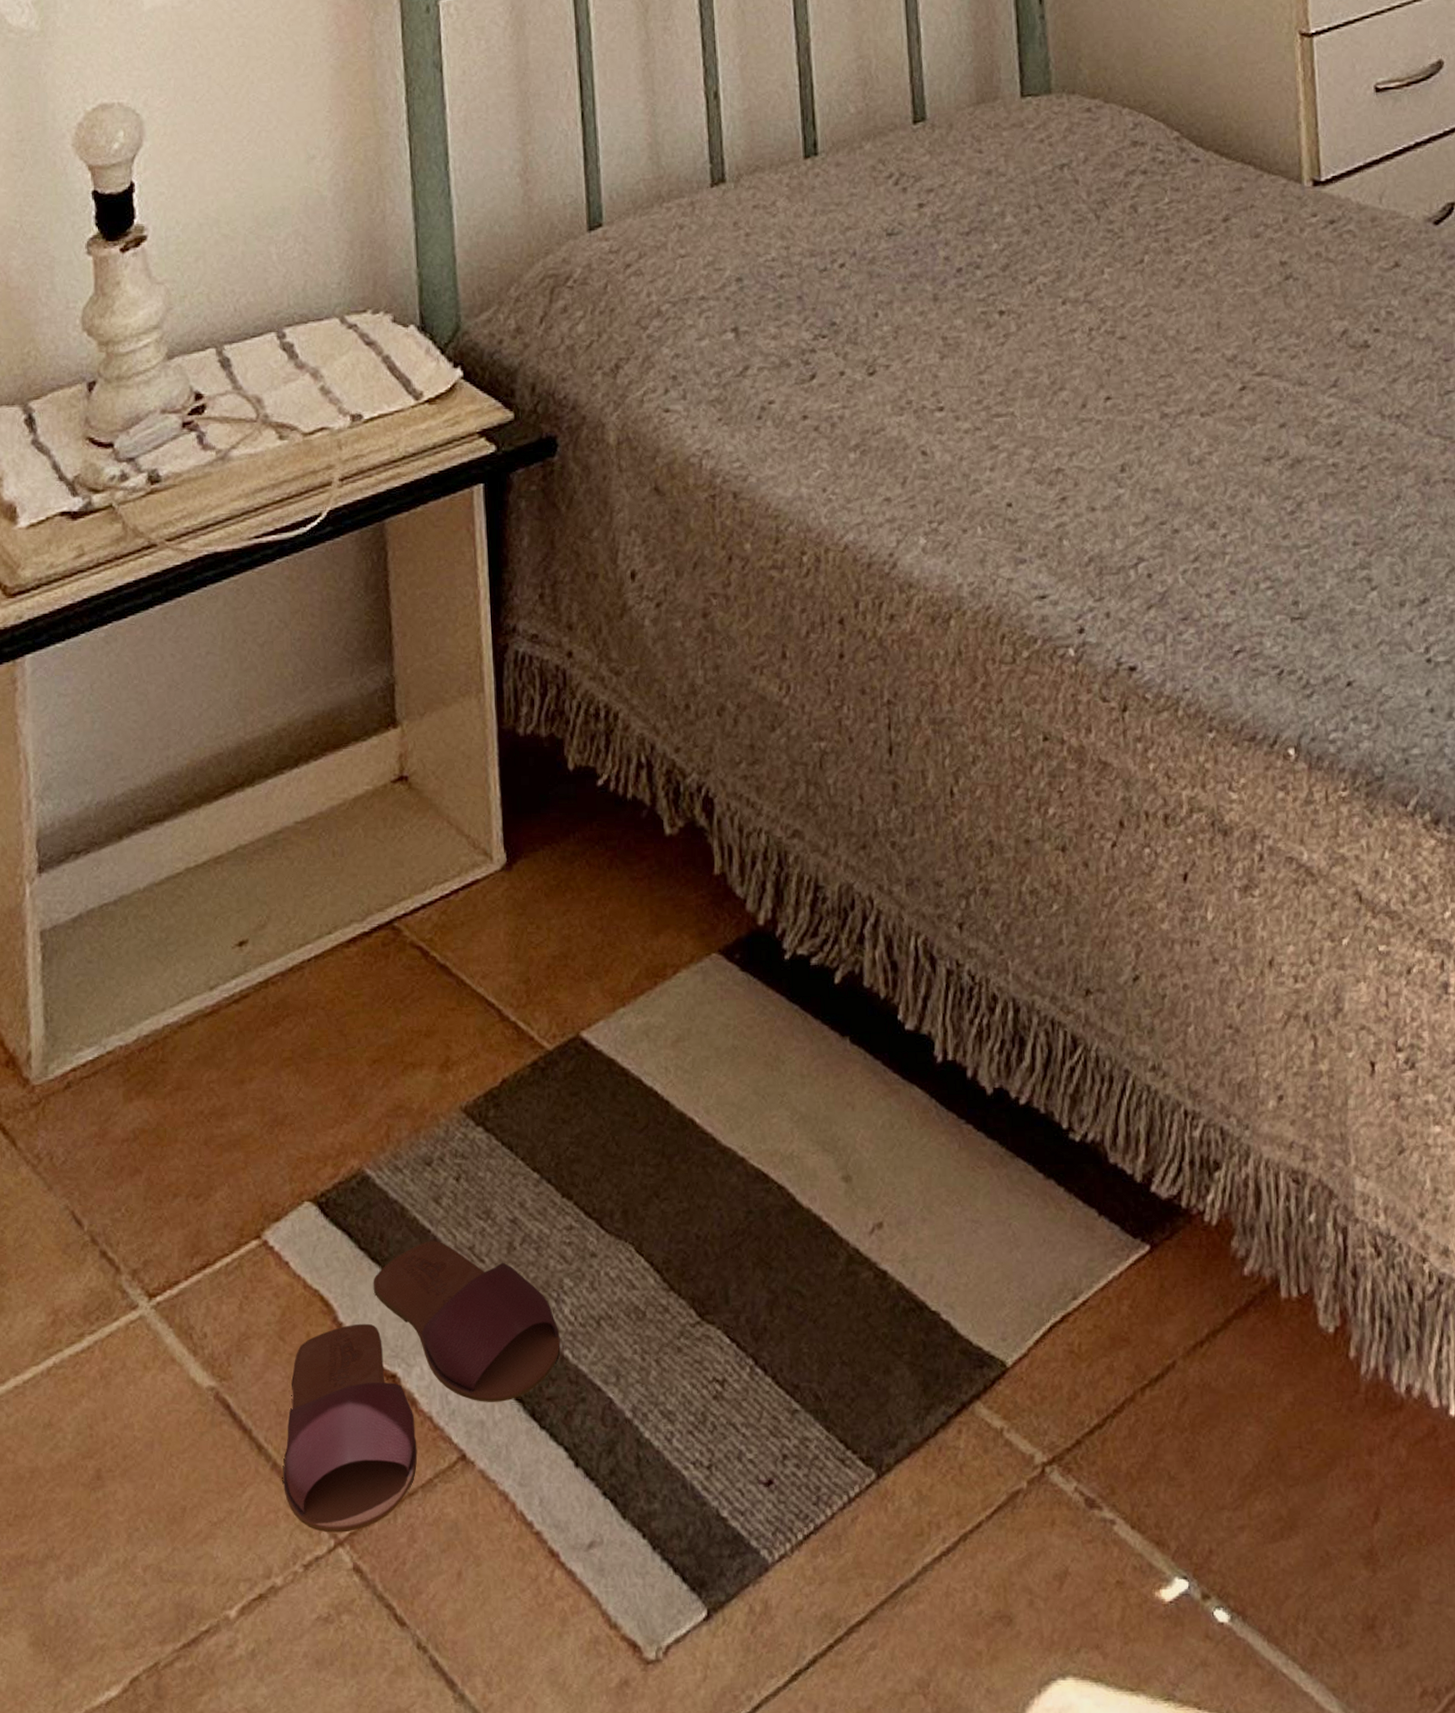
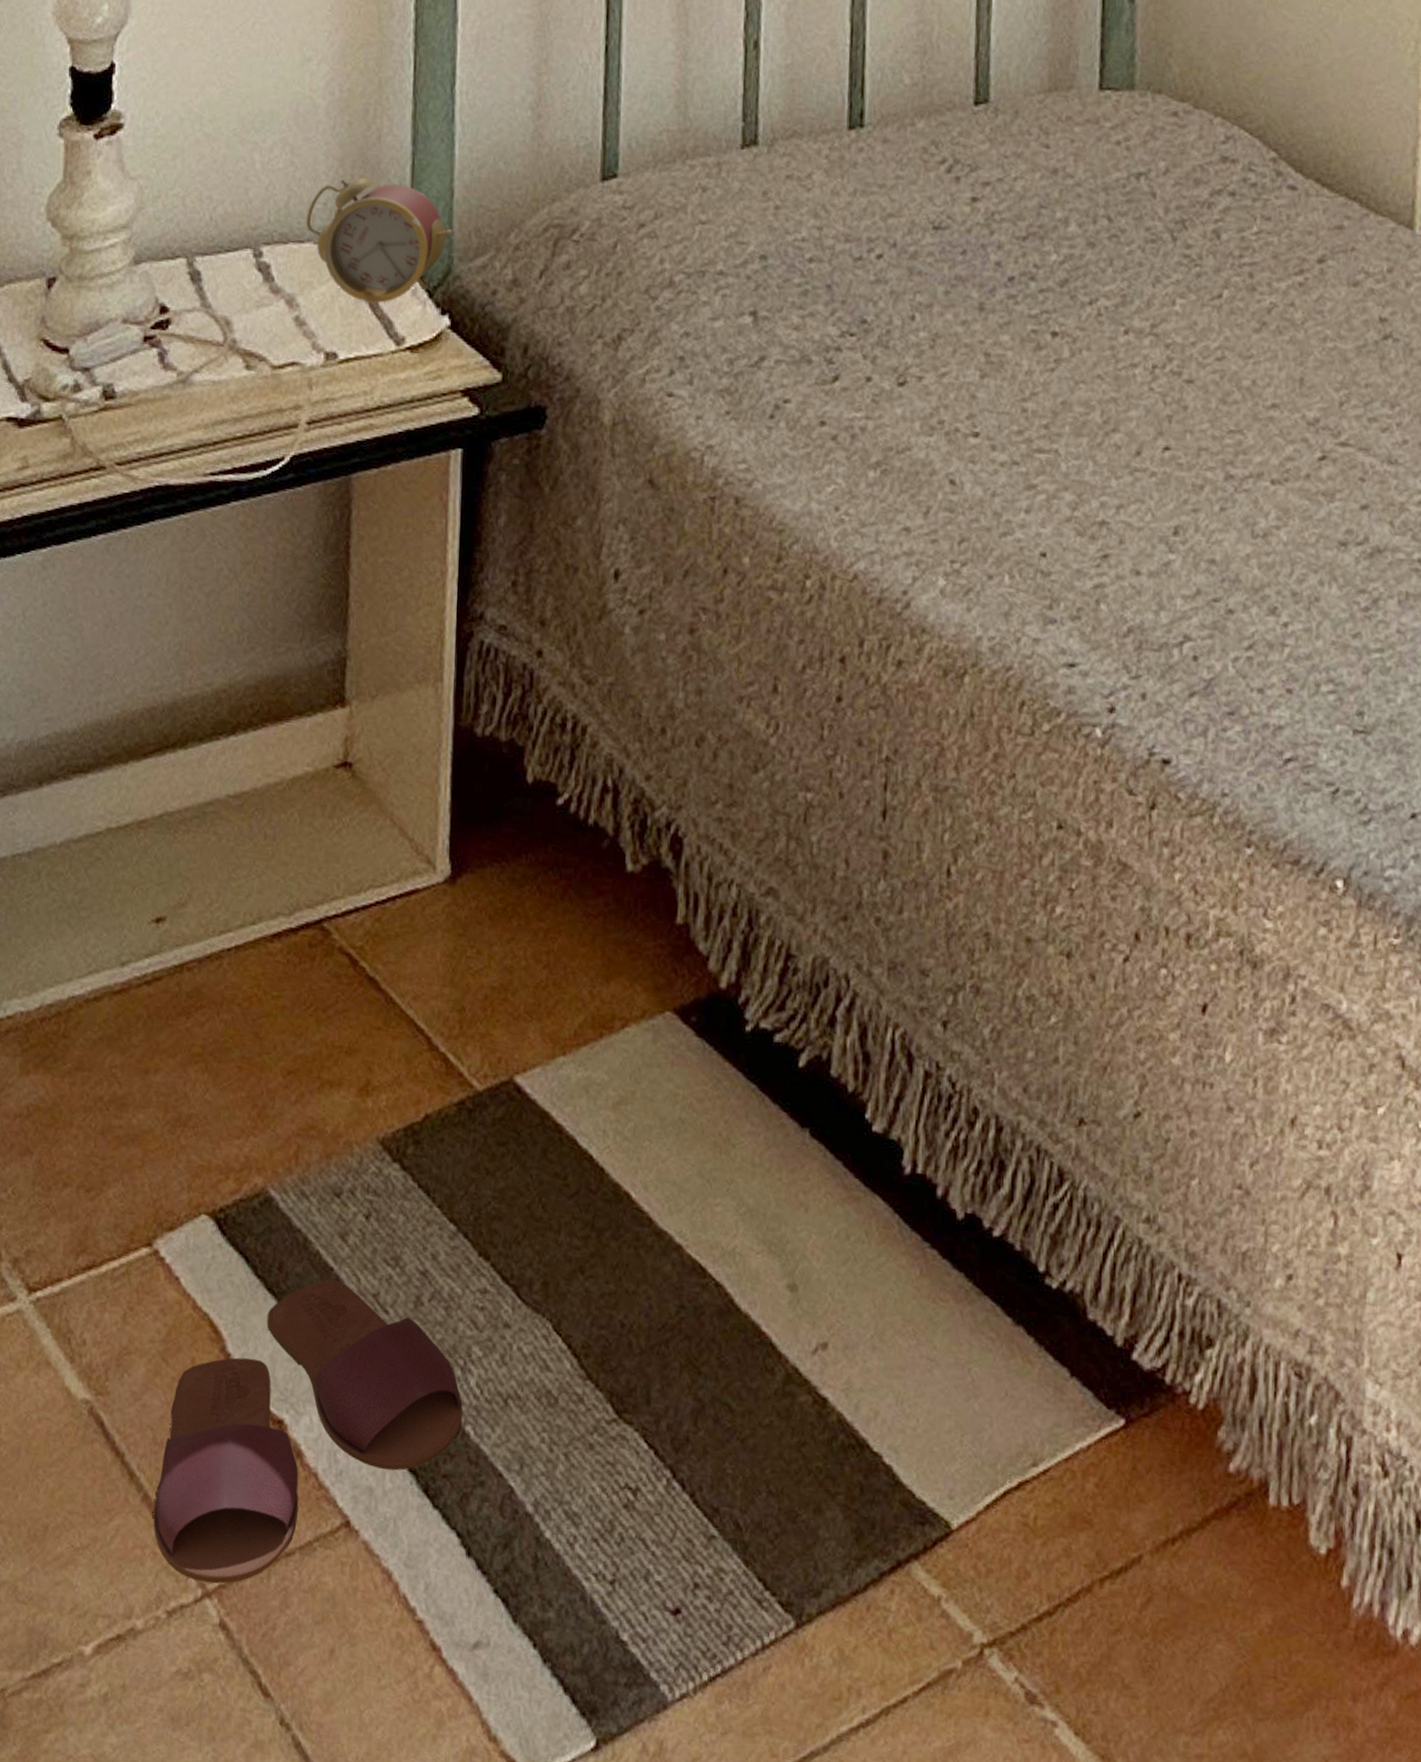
alarm clock: none [323,255,458,366] -> present [305,177,452,304]

